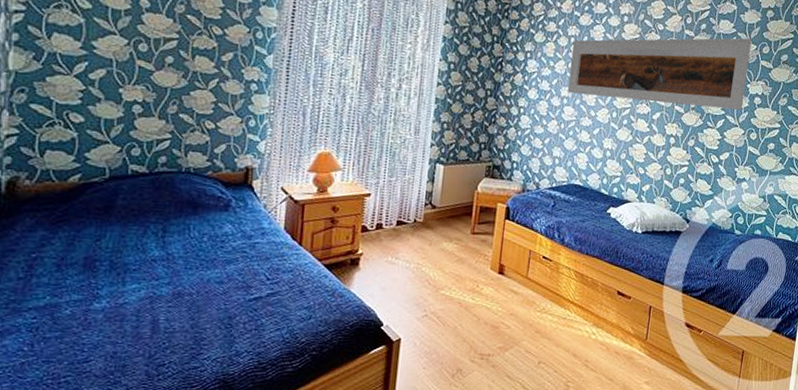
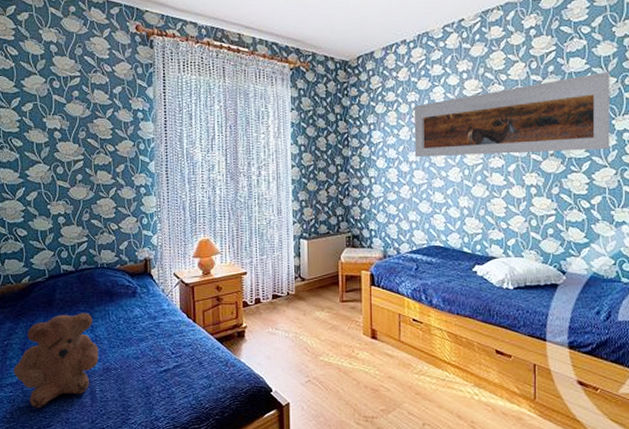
teddy bear: none [42,224,170,340] -> present [14,313,99,409]

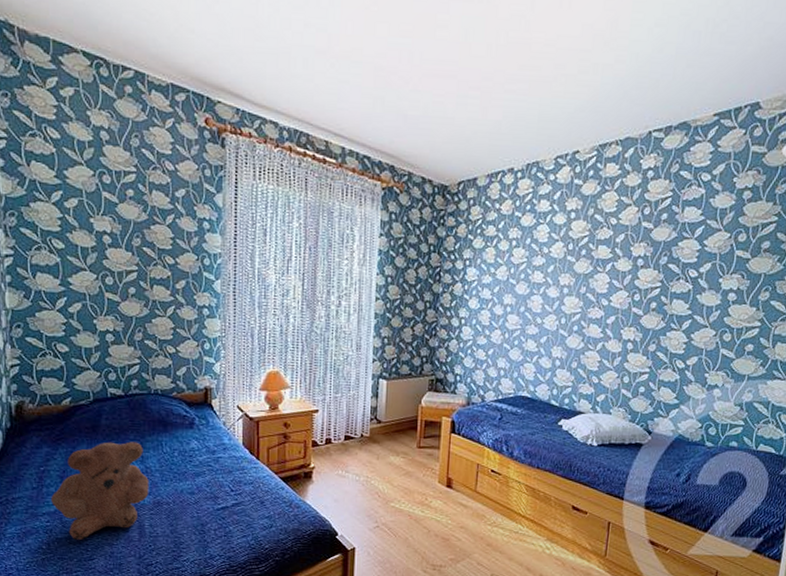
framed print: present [415,71,610,158] -> none [511,225,724,310]

